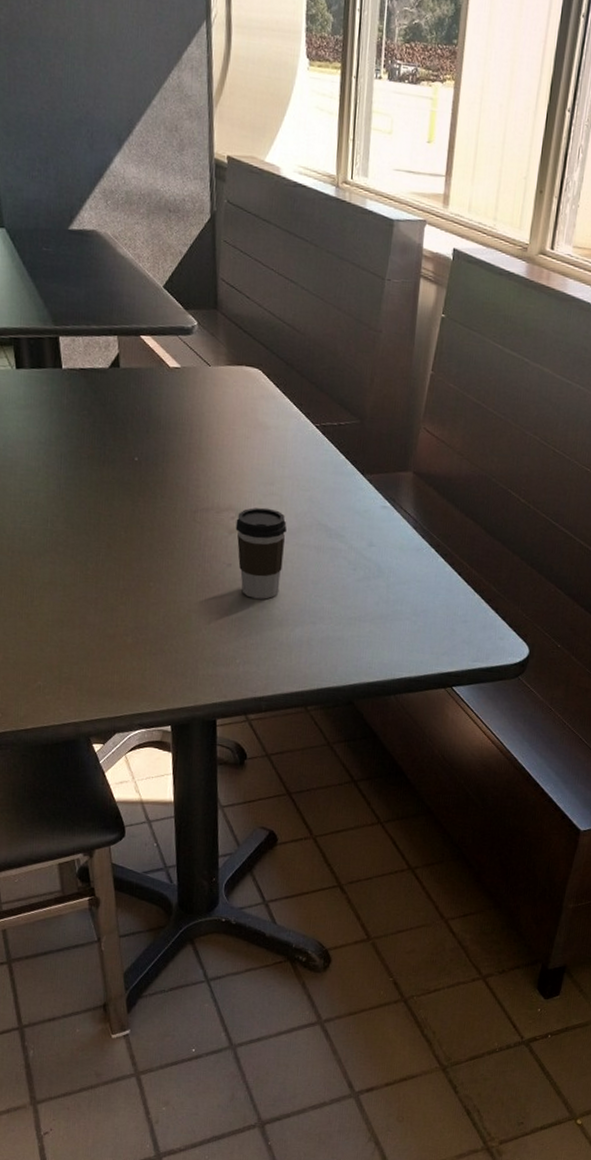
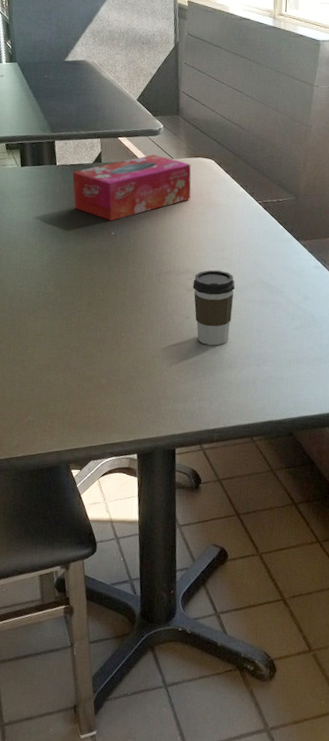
tissue box: none [83,359,233,444] -> present [72,154,191,221]

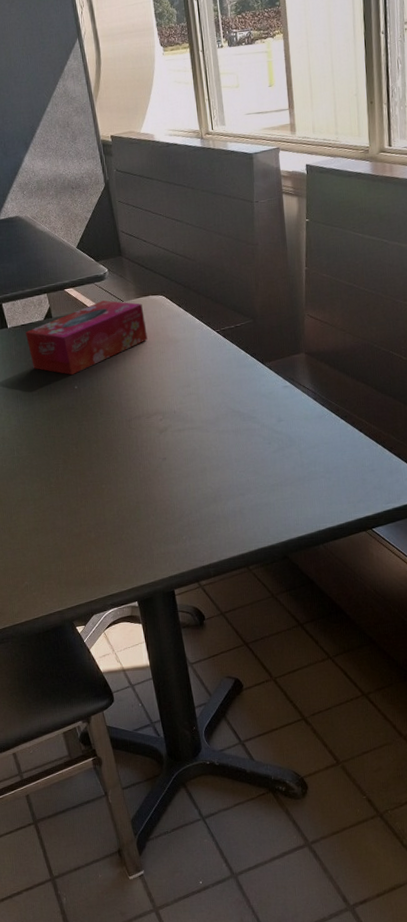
coffee cup: present [192,270,235,346] -> none [164,406,209,483]

